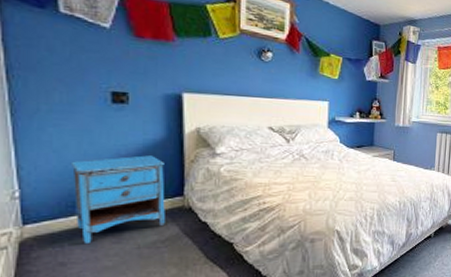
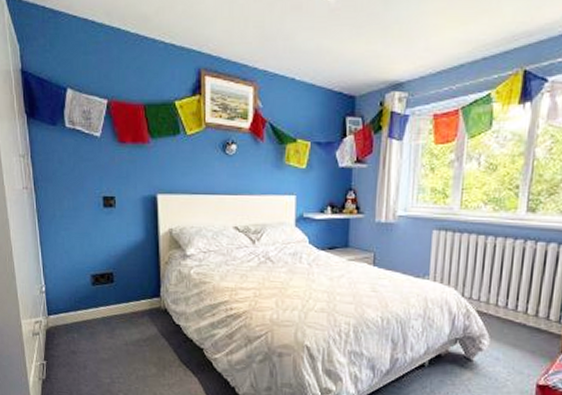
nightstand: present [70,155,165,245] -> none [76,256,146,337]

